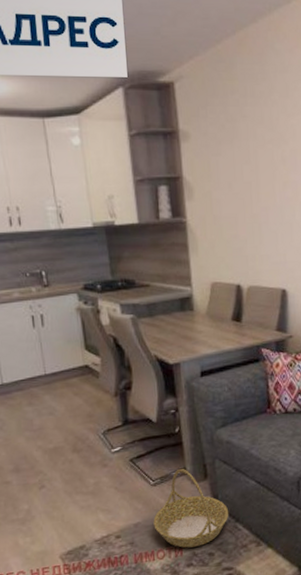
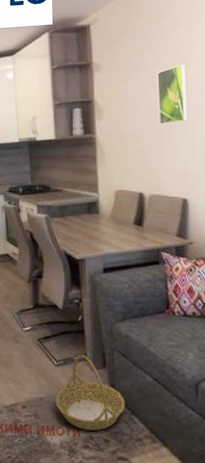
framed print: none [252,138,286,207] -> present [157,64,189,124]

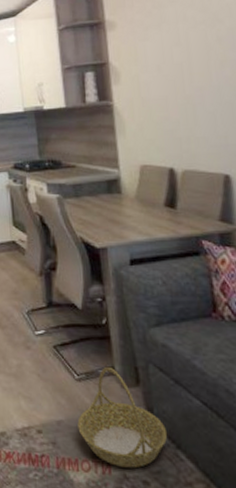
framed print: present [157,64,189,124] -> none [182,17,225,87]

